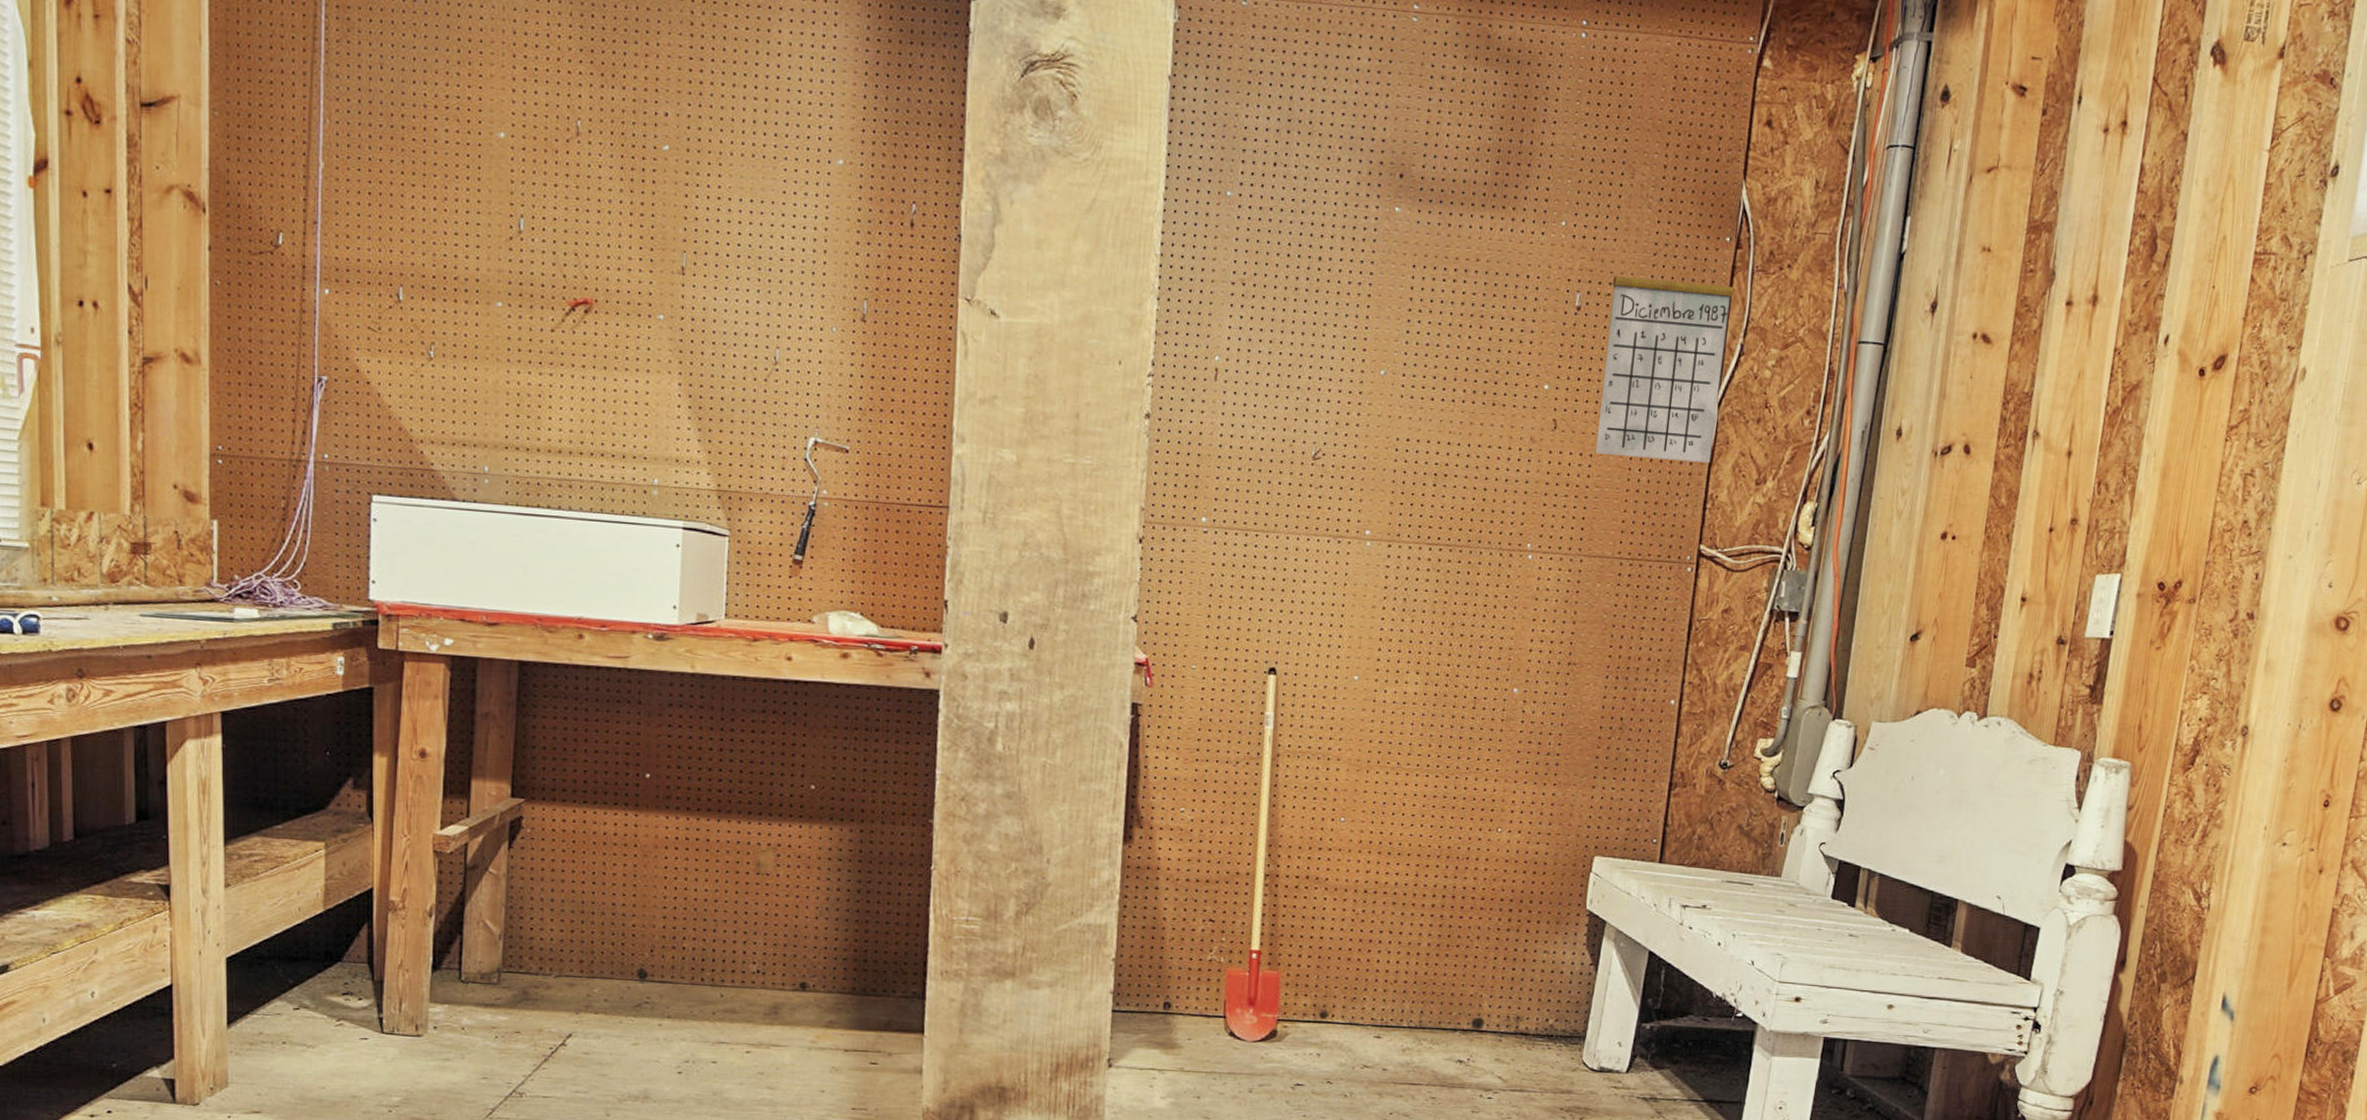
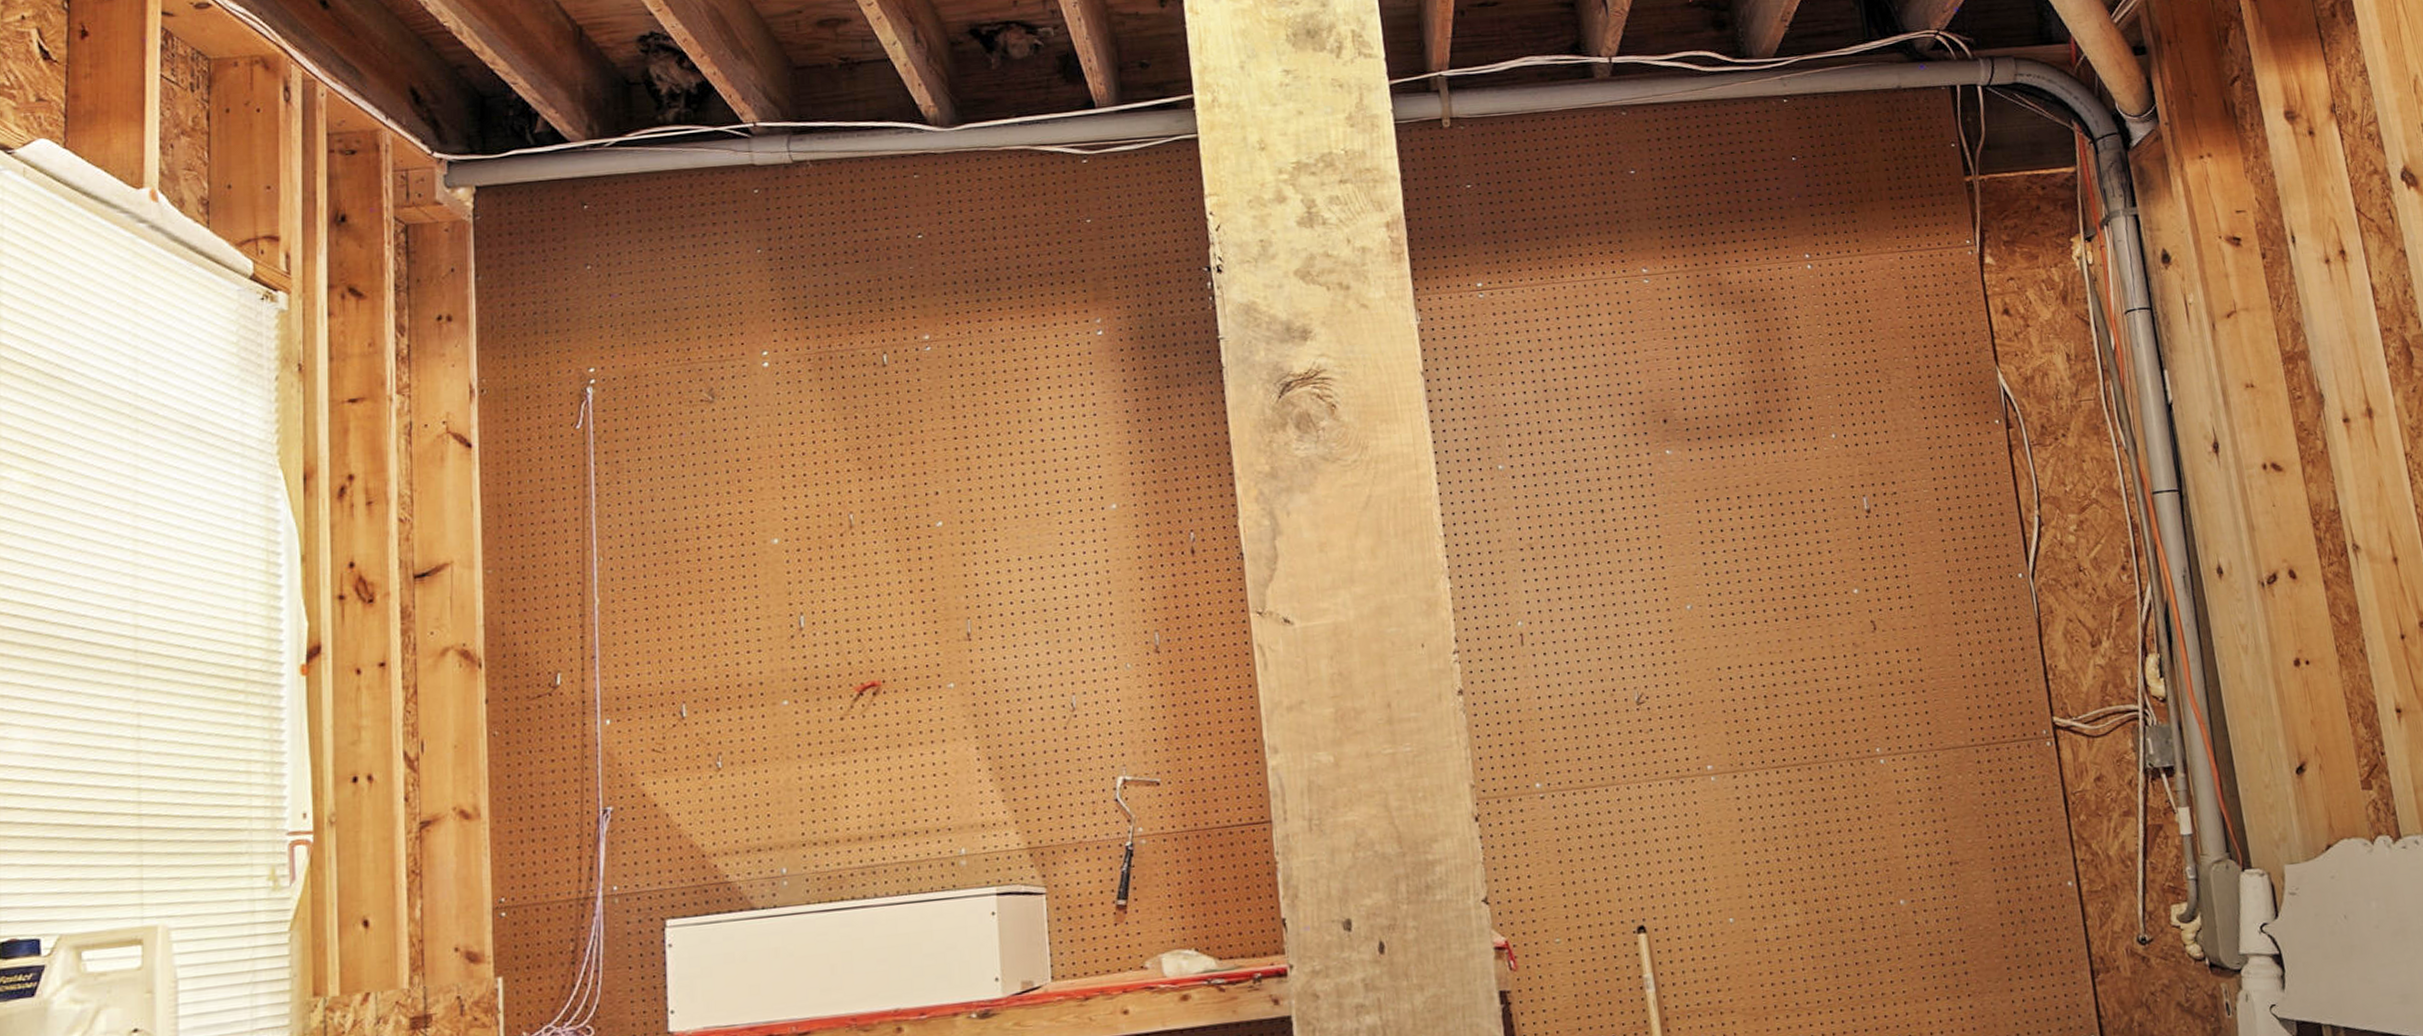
calendar: present [1595,240,1734,463] -> none [1894,431,2039,647]

